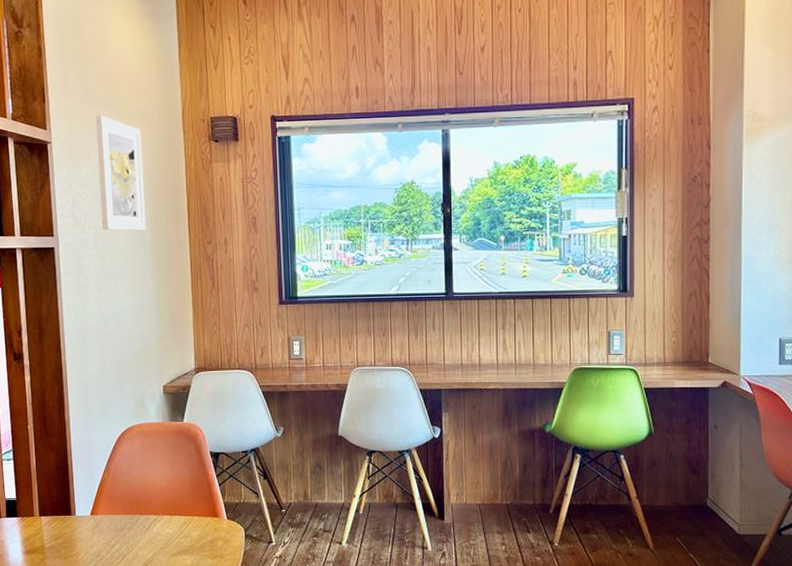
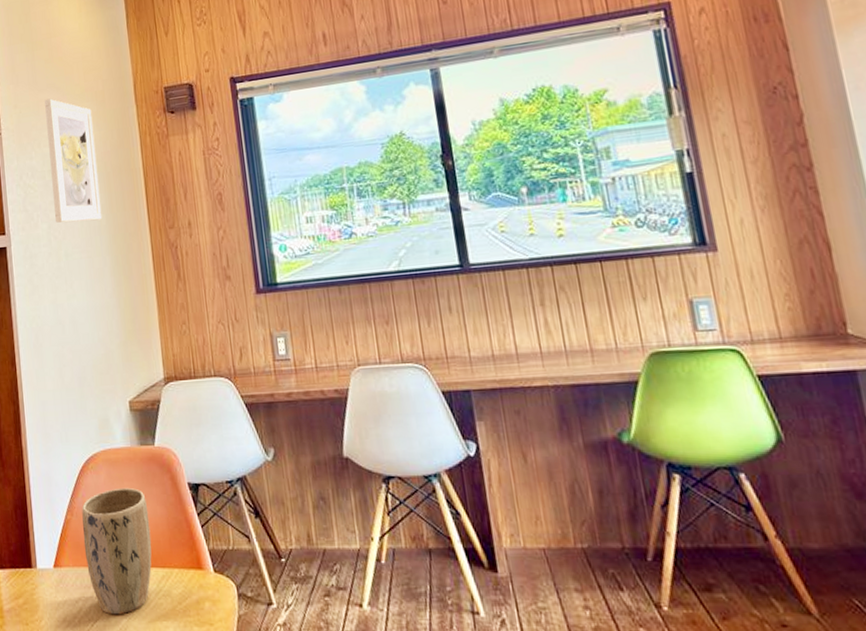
plant pot: none [117,454,177,551] -> present [82,487,152,615]

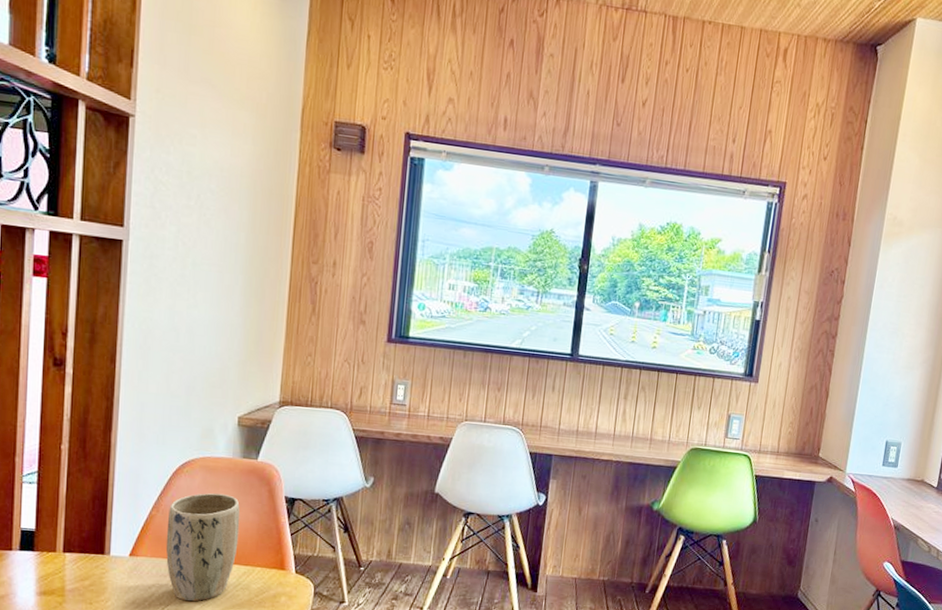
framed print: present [44,98,103,223] -> none [187,93,250,238]

